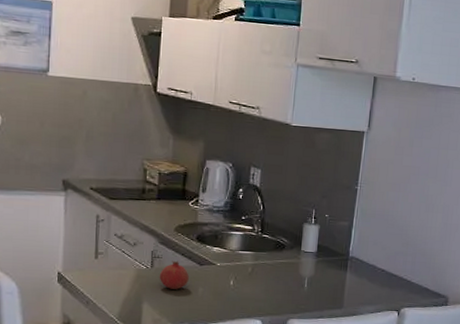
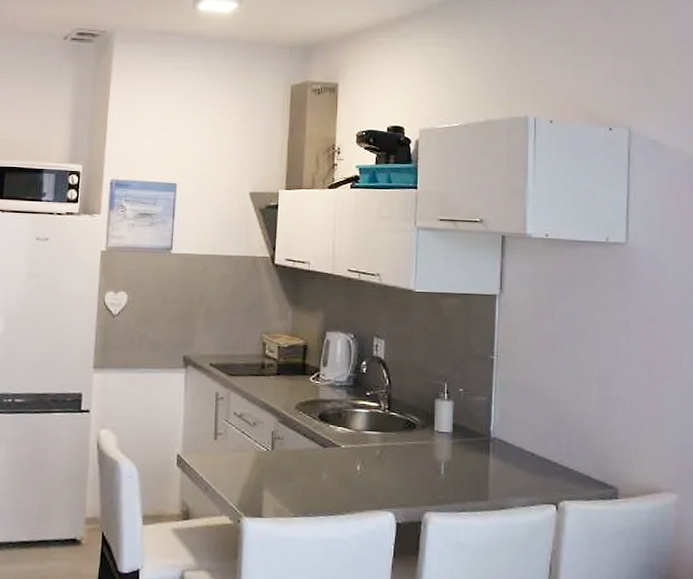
fruit: present [159,260,189,290] -> none [280,441,312,475]

